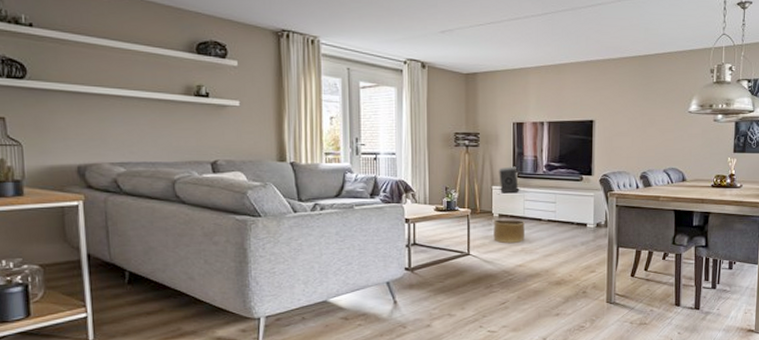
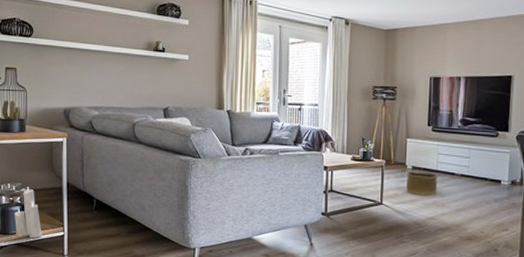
candle: none [14,262,56,324] -> present [15,187,42,238]
studio monitor: present [499,166,519,194] -> none [414,120,433,147]

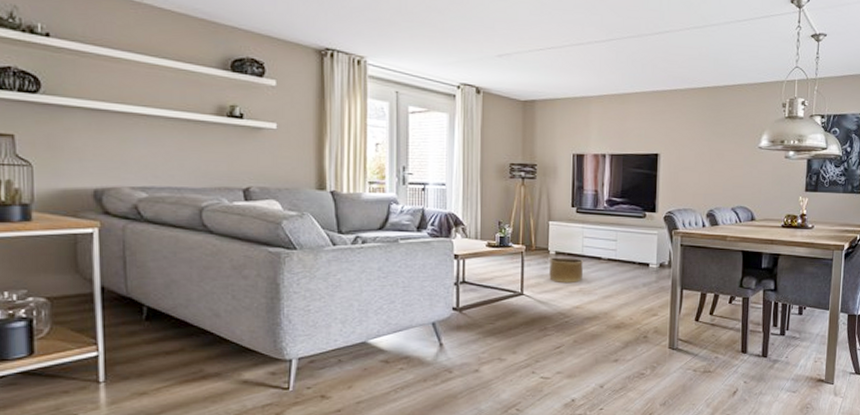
candle: present [15,187,42,238] -> none [17,295,63,363]

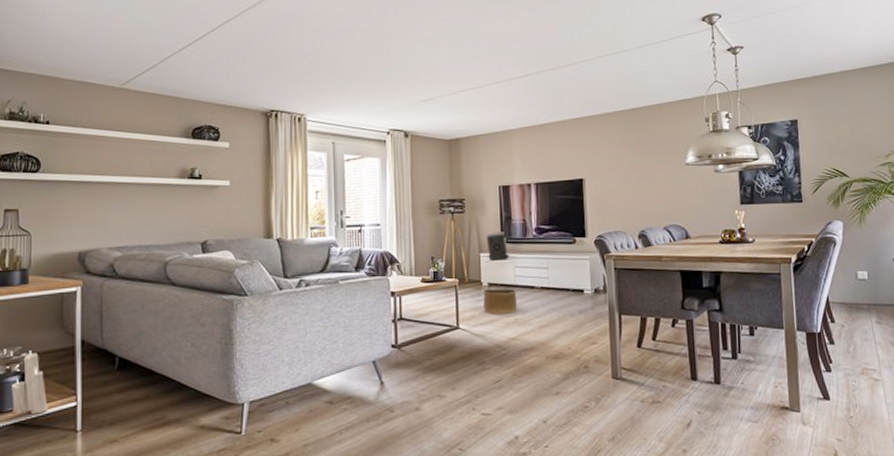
candle: none [17,295,63,363] -> present [11,350,48,414]
studio monitor: none [556,201,577,230] -> present [486,231,508,261]

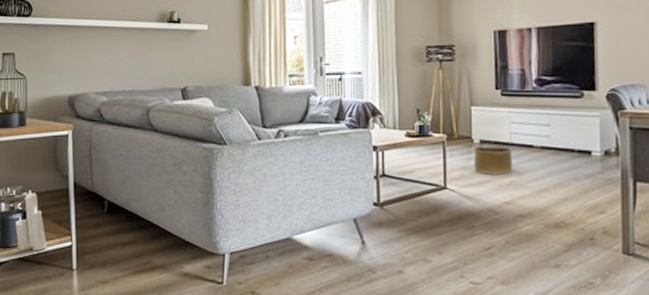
studio monitor: present [486,231,508,261] -> none [478,82,503,115]

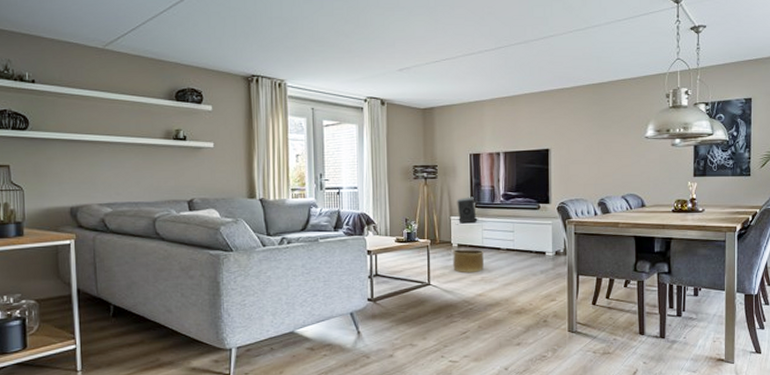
candle: present [15,190,47,251] -> none [13,298,49,356]
studio monitor: none [478,82,503,115] -> present [457,197,477,224]

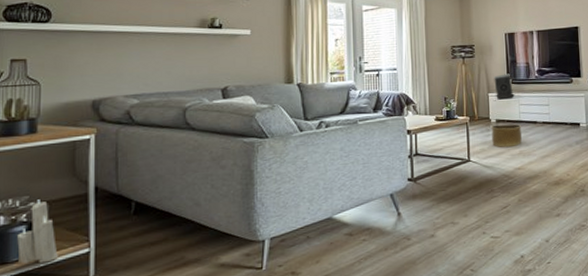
candle: none [13,298,49,356] -> present [17,199,58,264]

